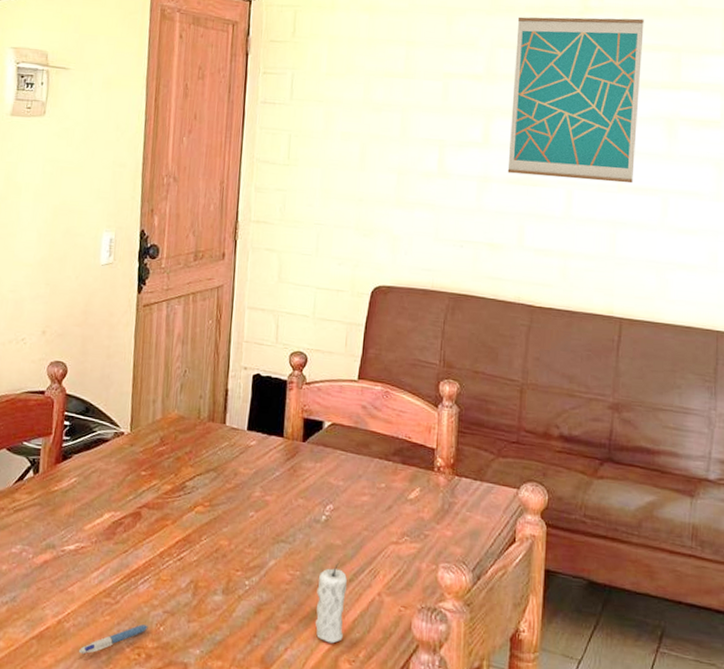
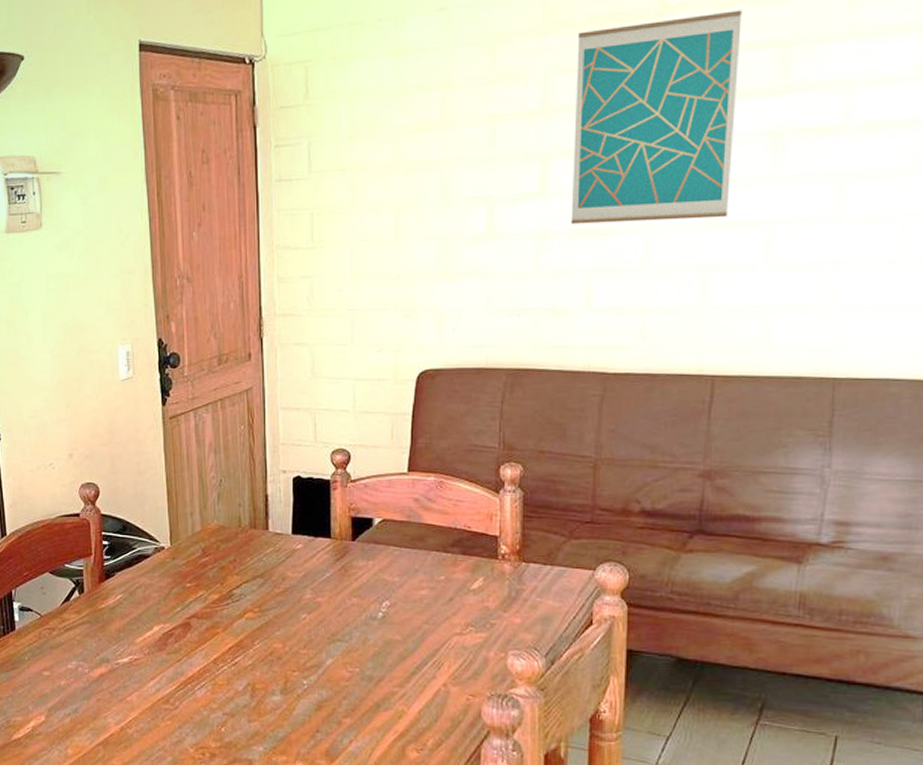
pen: present [79,624,149,655] -> none [145,727,210,757]
candle: present [315,562,348,644] -> none [378,657,411,734]

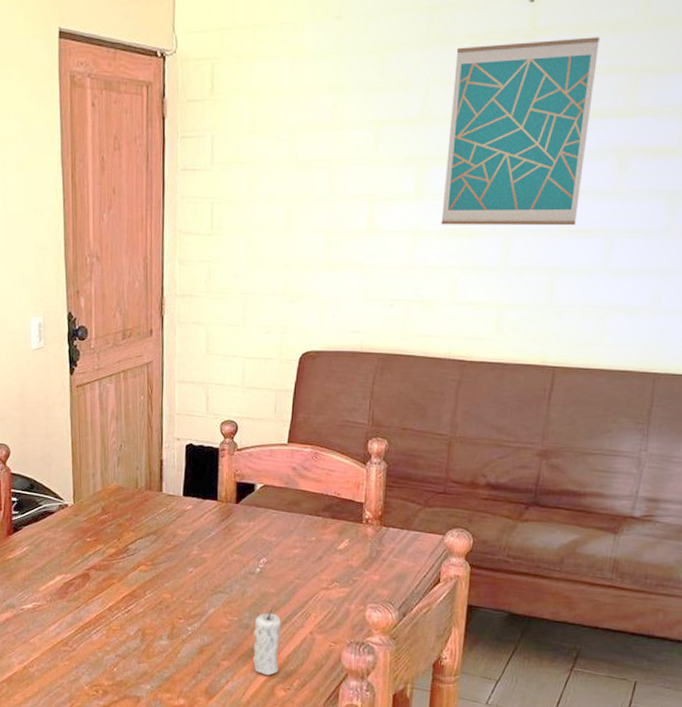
candle: none [378,657,411,734] -> present [252,607,282,676]

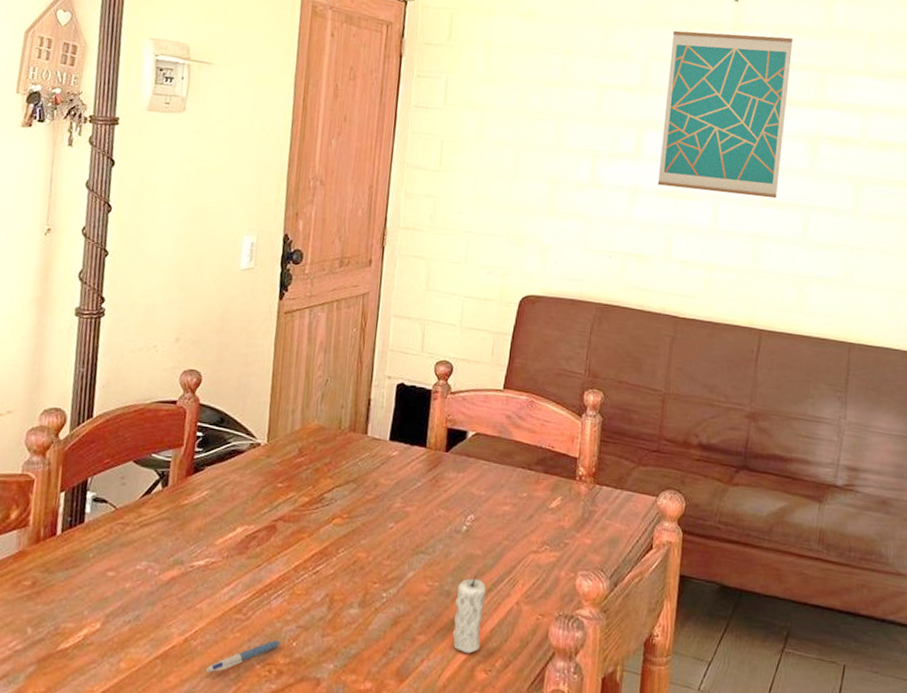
pen: none [44,667,103,693] -> present [206,640,281,673]

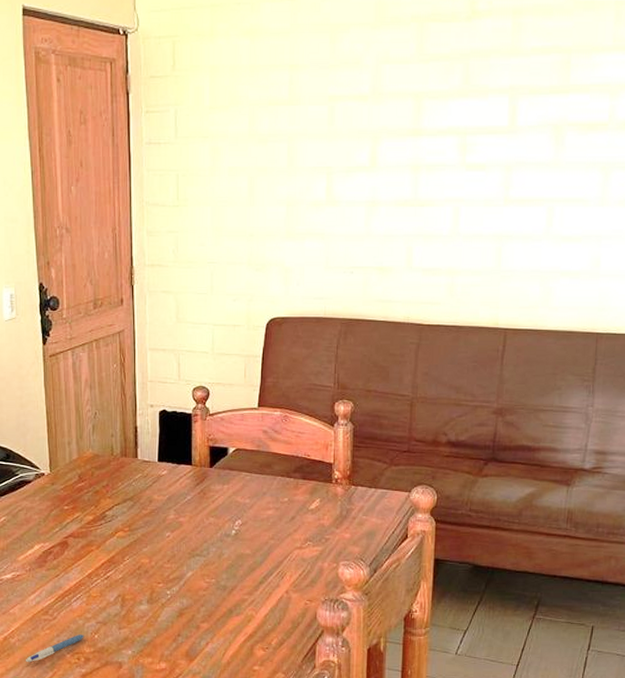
candle: present [452,572,487,654] -> none [231,568,258,636]
wall art: present [657,30,793,199] -> none [395,19,534,195]

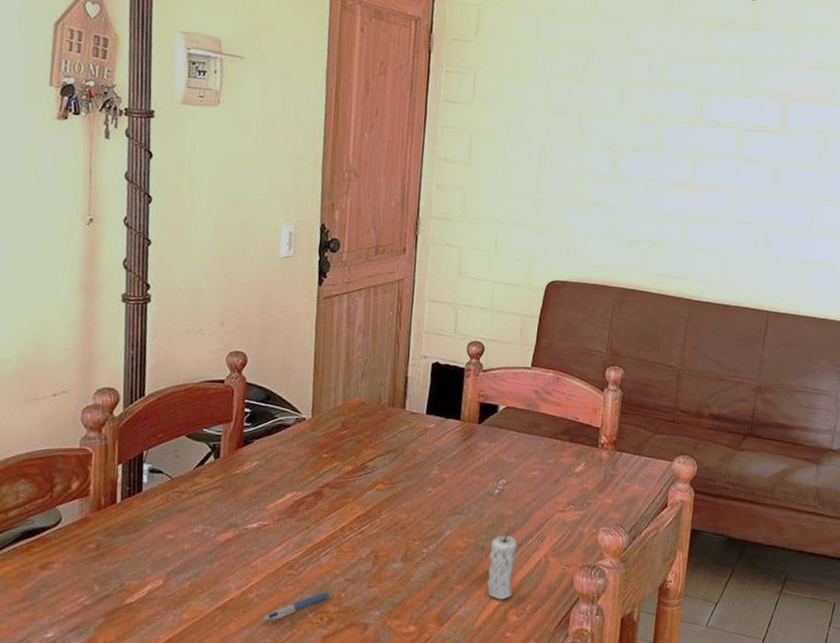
candle: none [231,568,258,636] -> present [486,530,518,600]

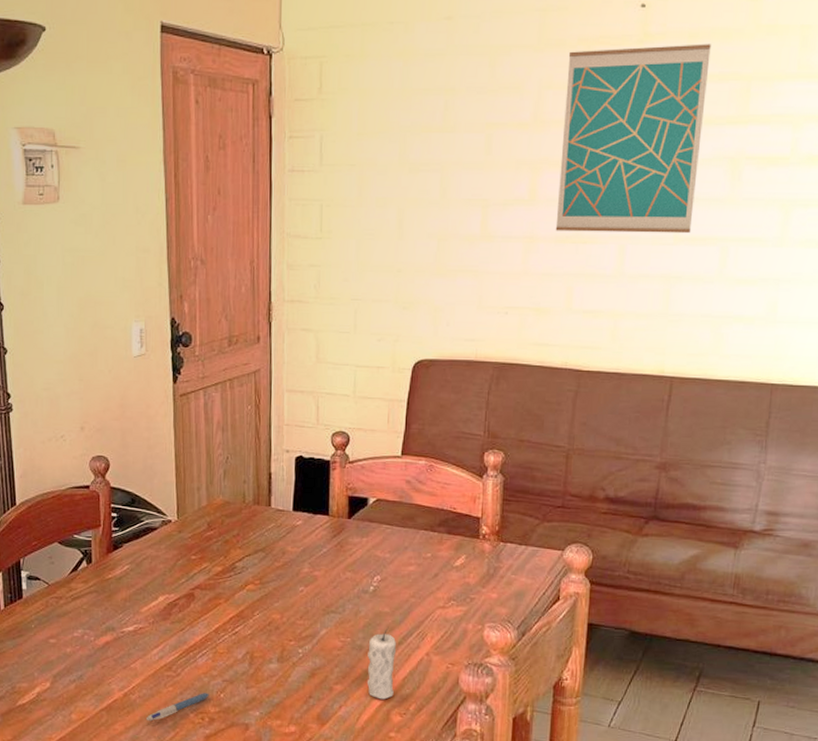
wall art: none [675,28,806,190] -> present [555,44,711,234]

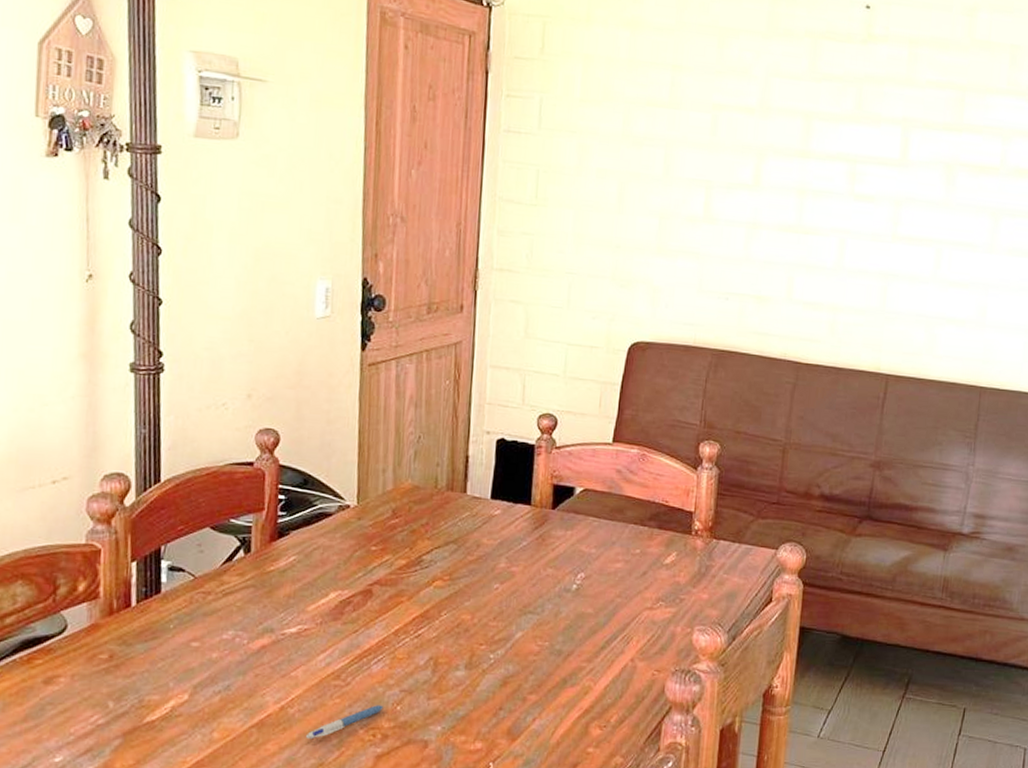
candle: present [366,628,397,700] -> none [564,630,600,711]
wall art: present [555,44,711,234] -> none [778,42,930,233]

